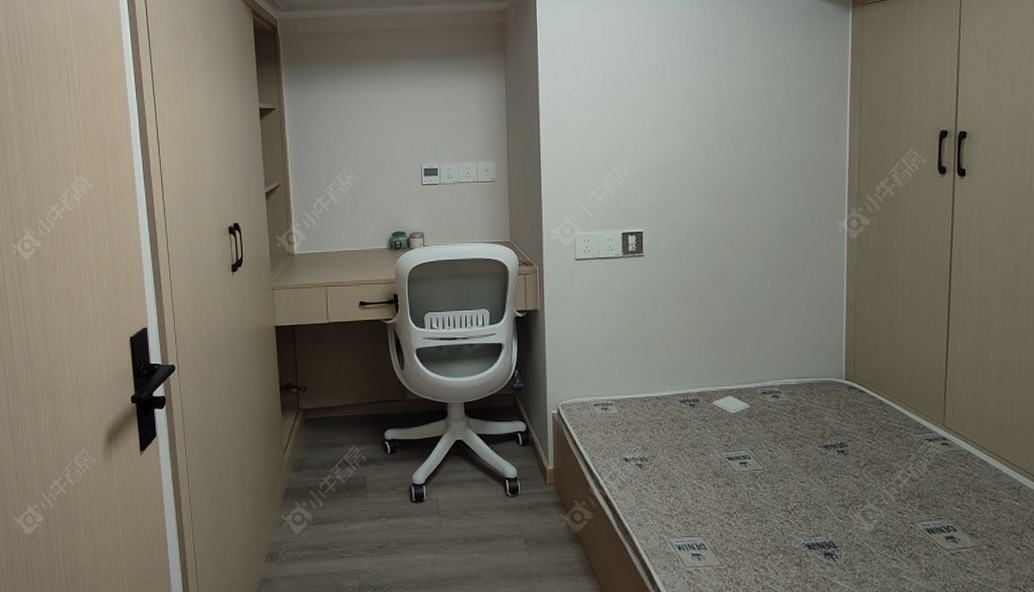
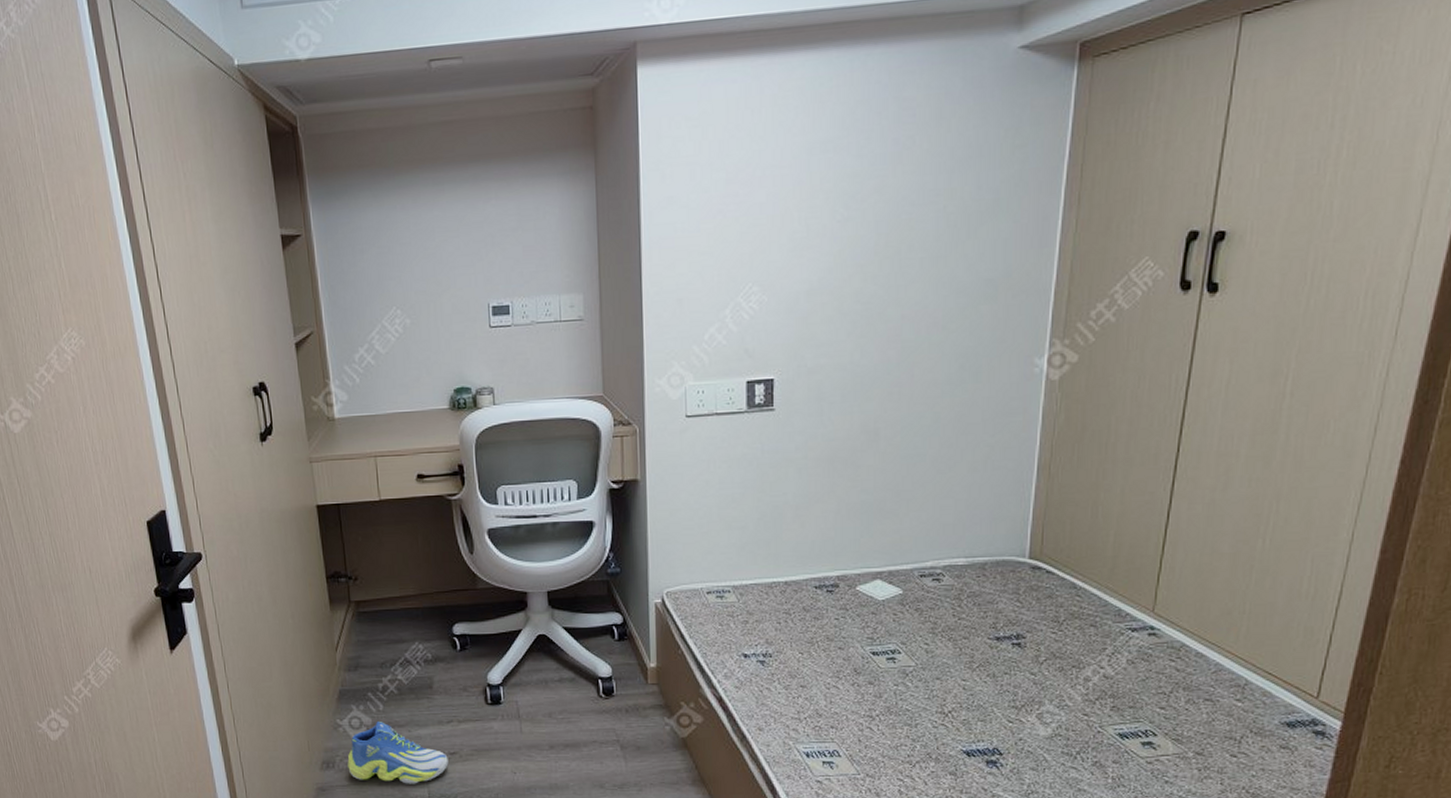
sneaker: none [289,517,377,576] -> present [347,722,449,784]

